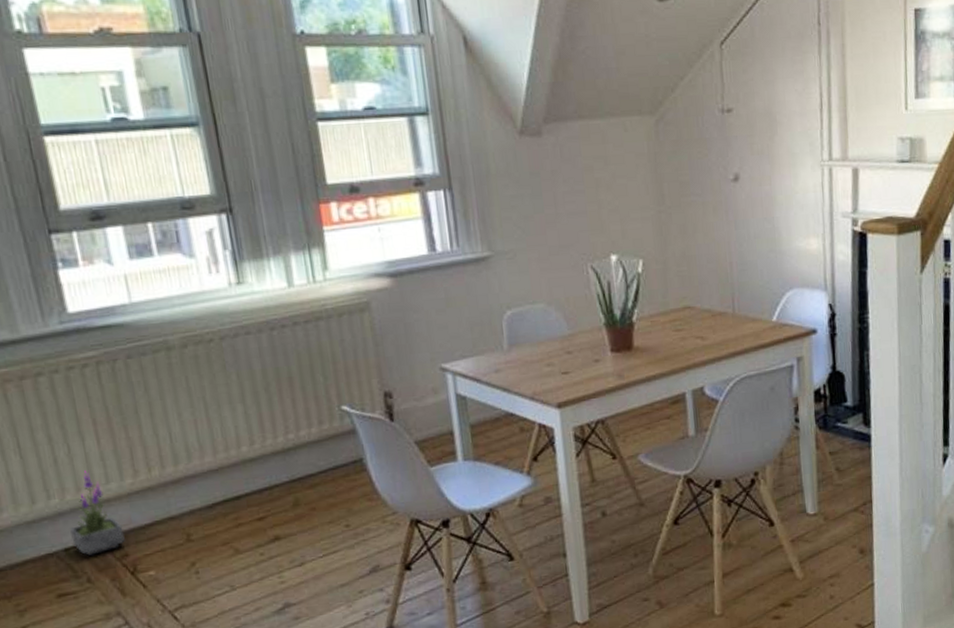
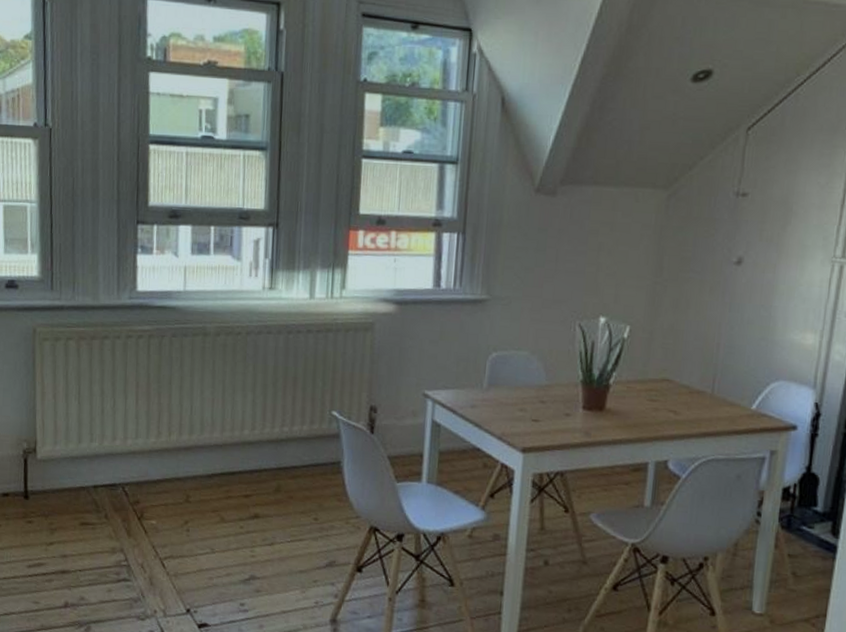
potted plant: present [70,470,125,556] -> none [101,424,140,497]

